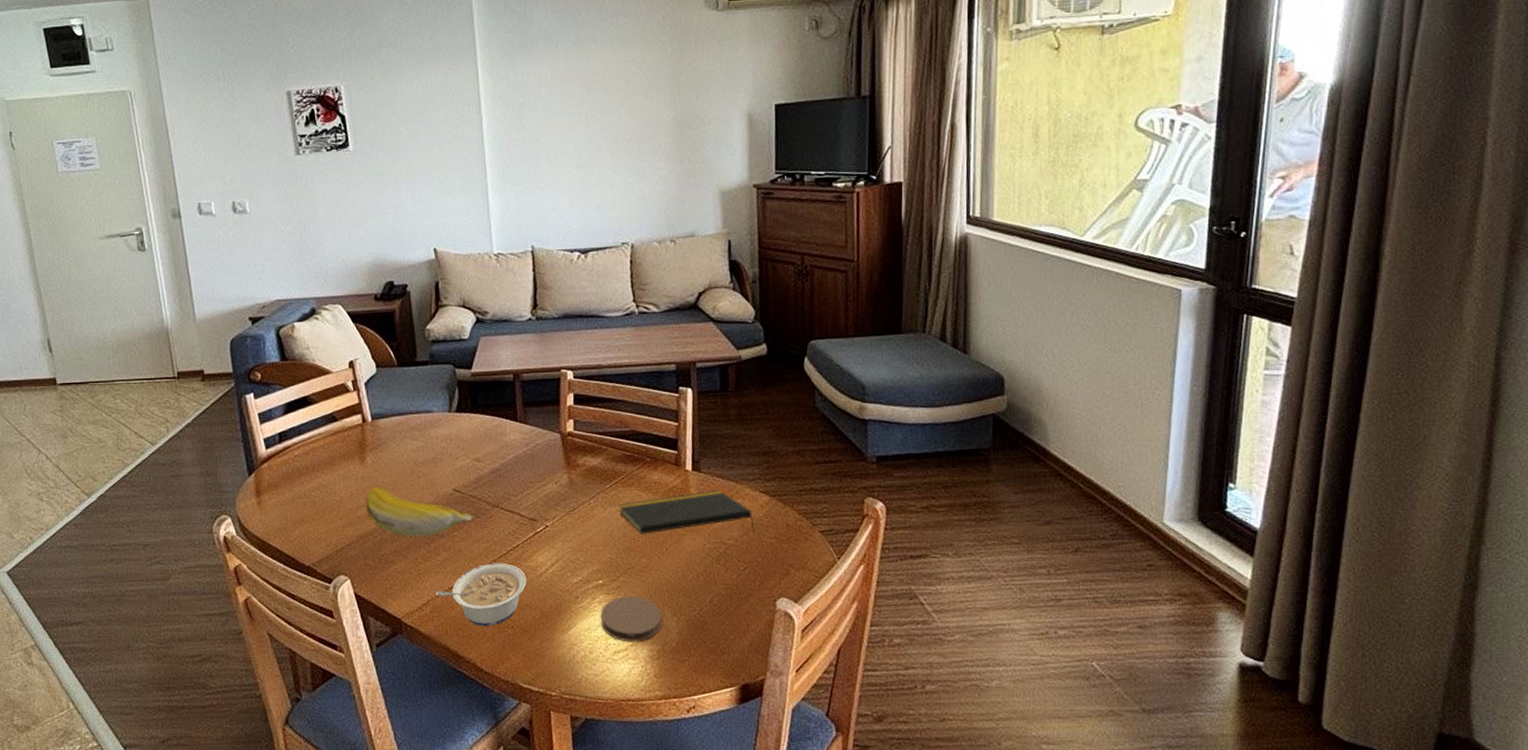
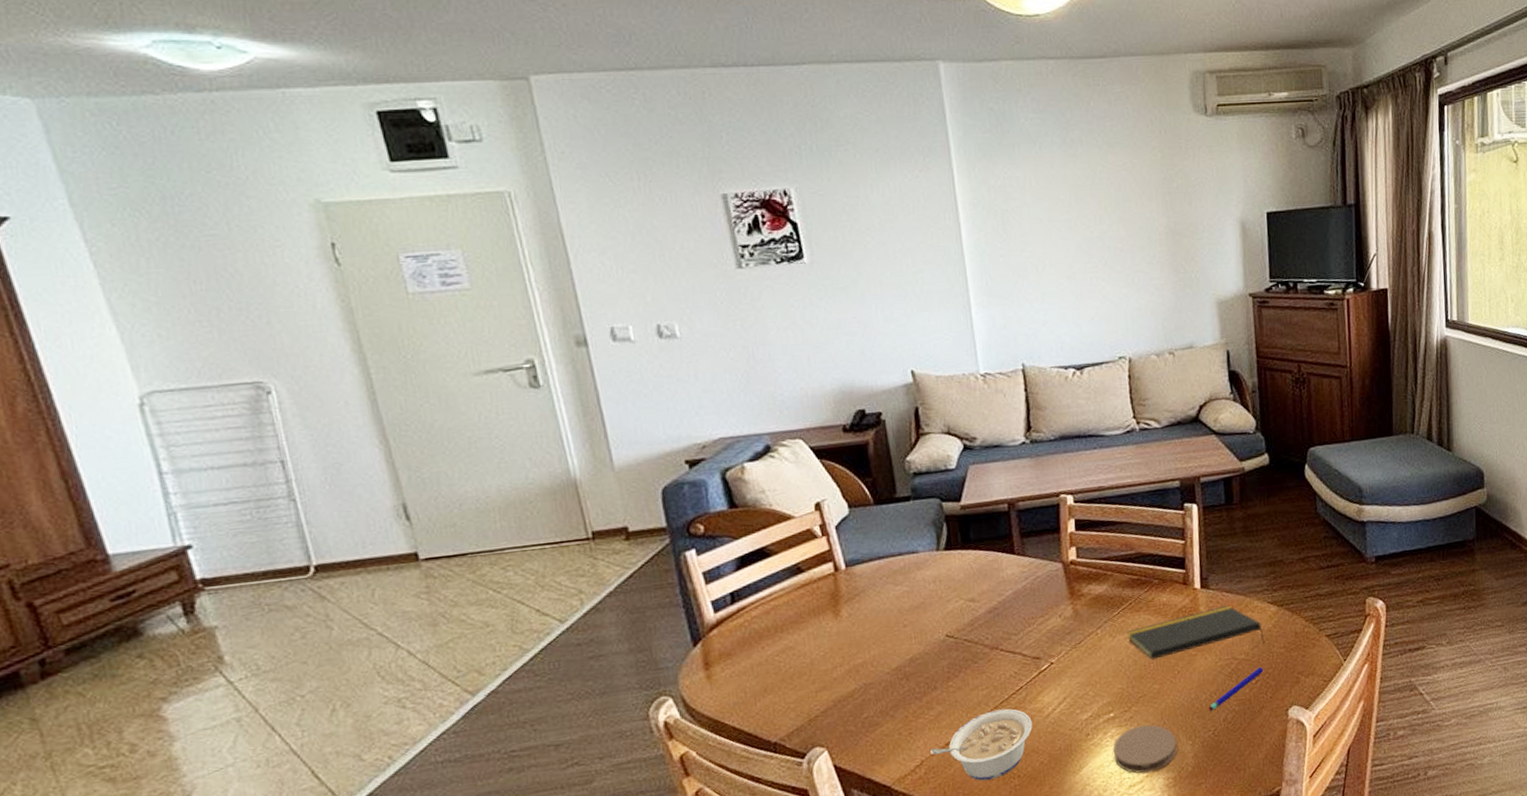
banana: present [366,485,473,537] -> none [843,640,970,693]
pen: none [695,554,752,591] -> present [1208,666,1264,711]

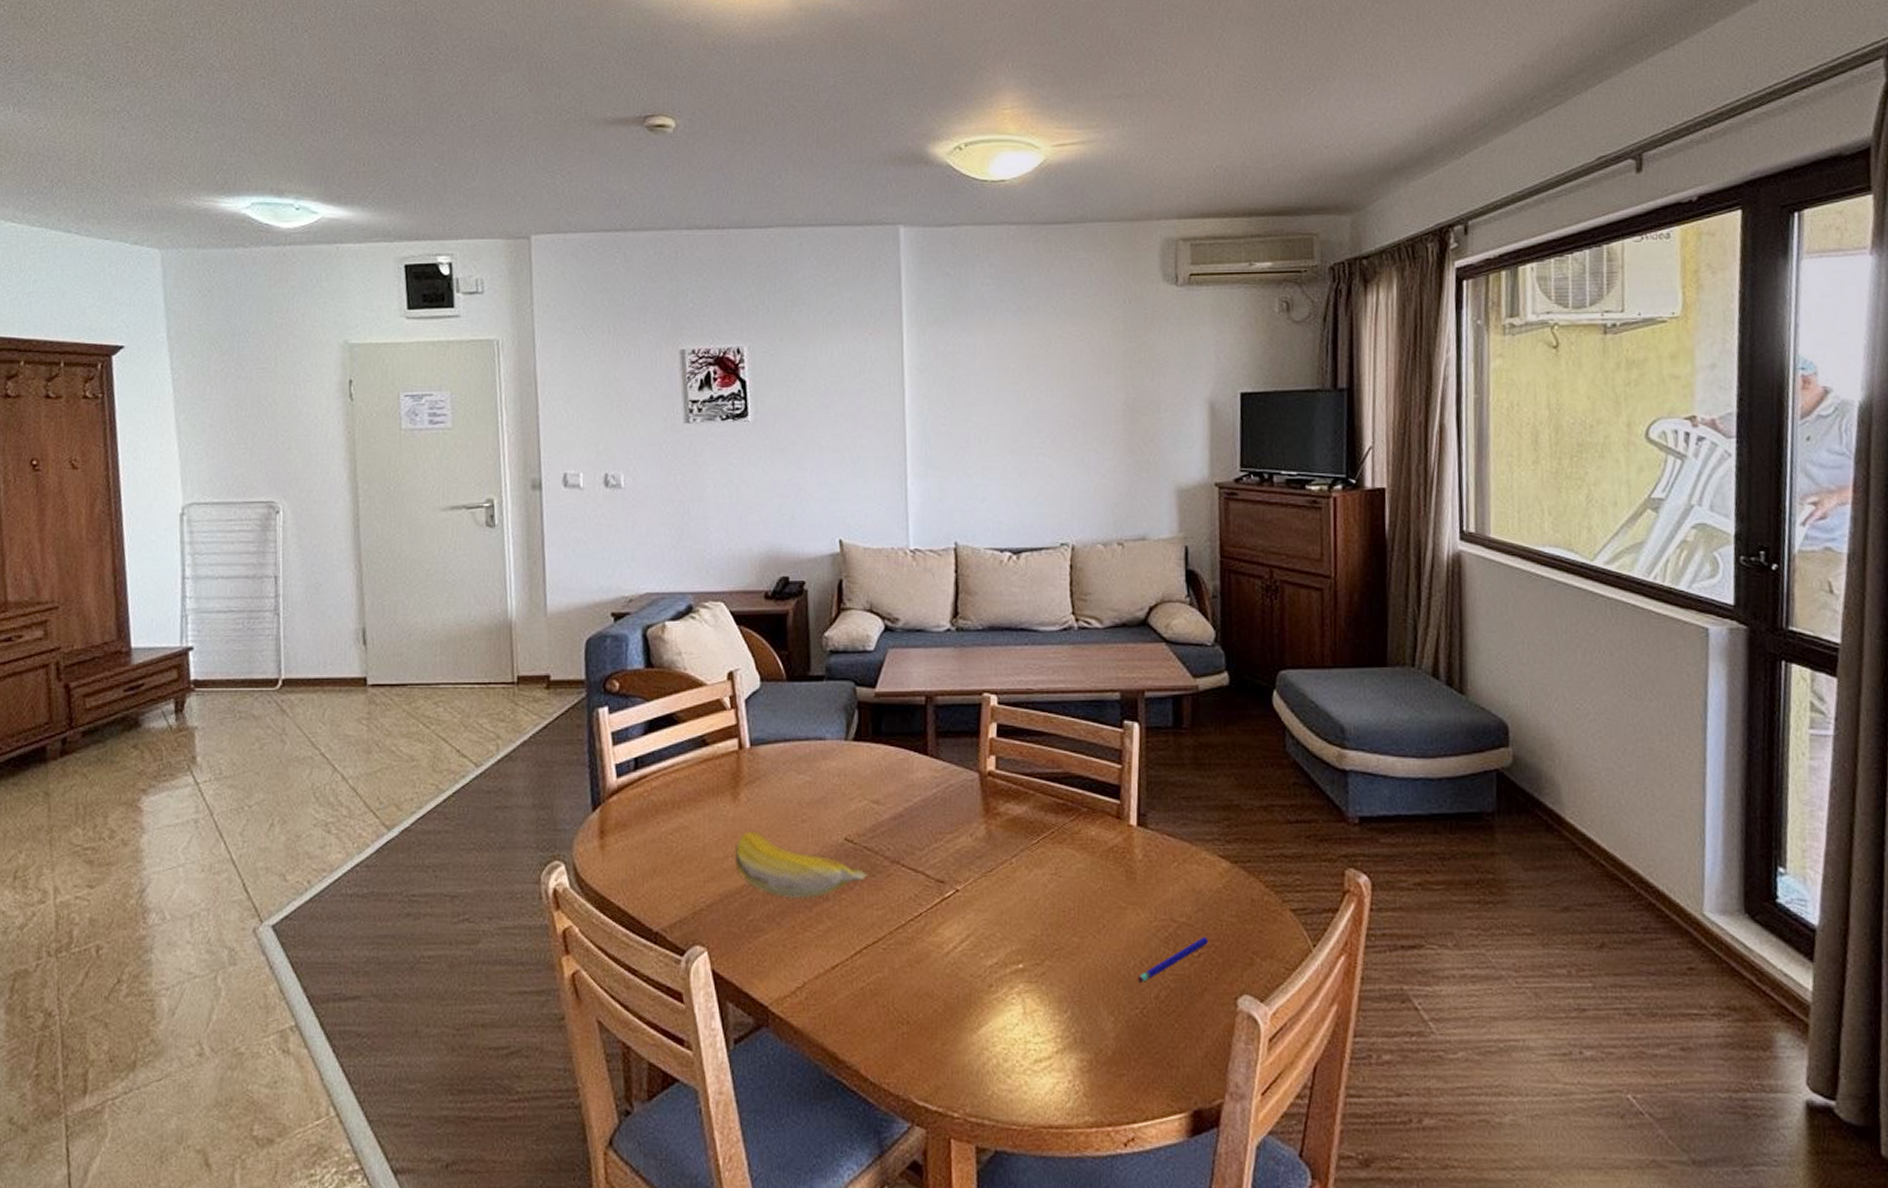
banana: none [843,640,970,693] -> present [735,830,867,899]
legume: present [930,708,1033,781] -> none [815,936,929,1020]
coaster: present [1113,724,1177,774] -> none [1019,986,1096,1048]
notepad: present [1126,605,1265,660] -> none [1045,852,1212,906]

